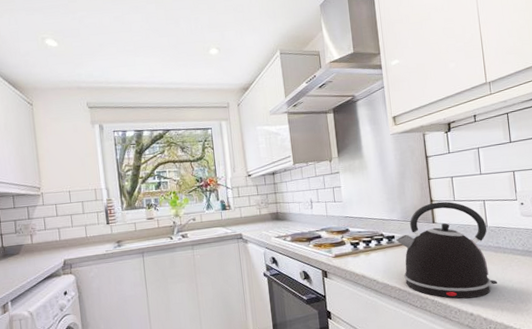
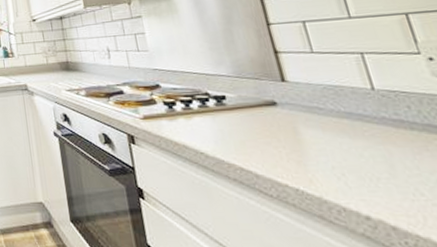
kettle: present [396,201,498,299] -> none [228,53,408,193]

